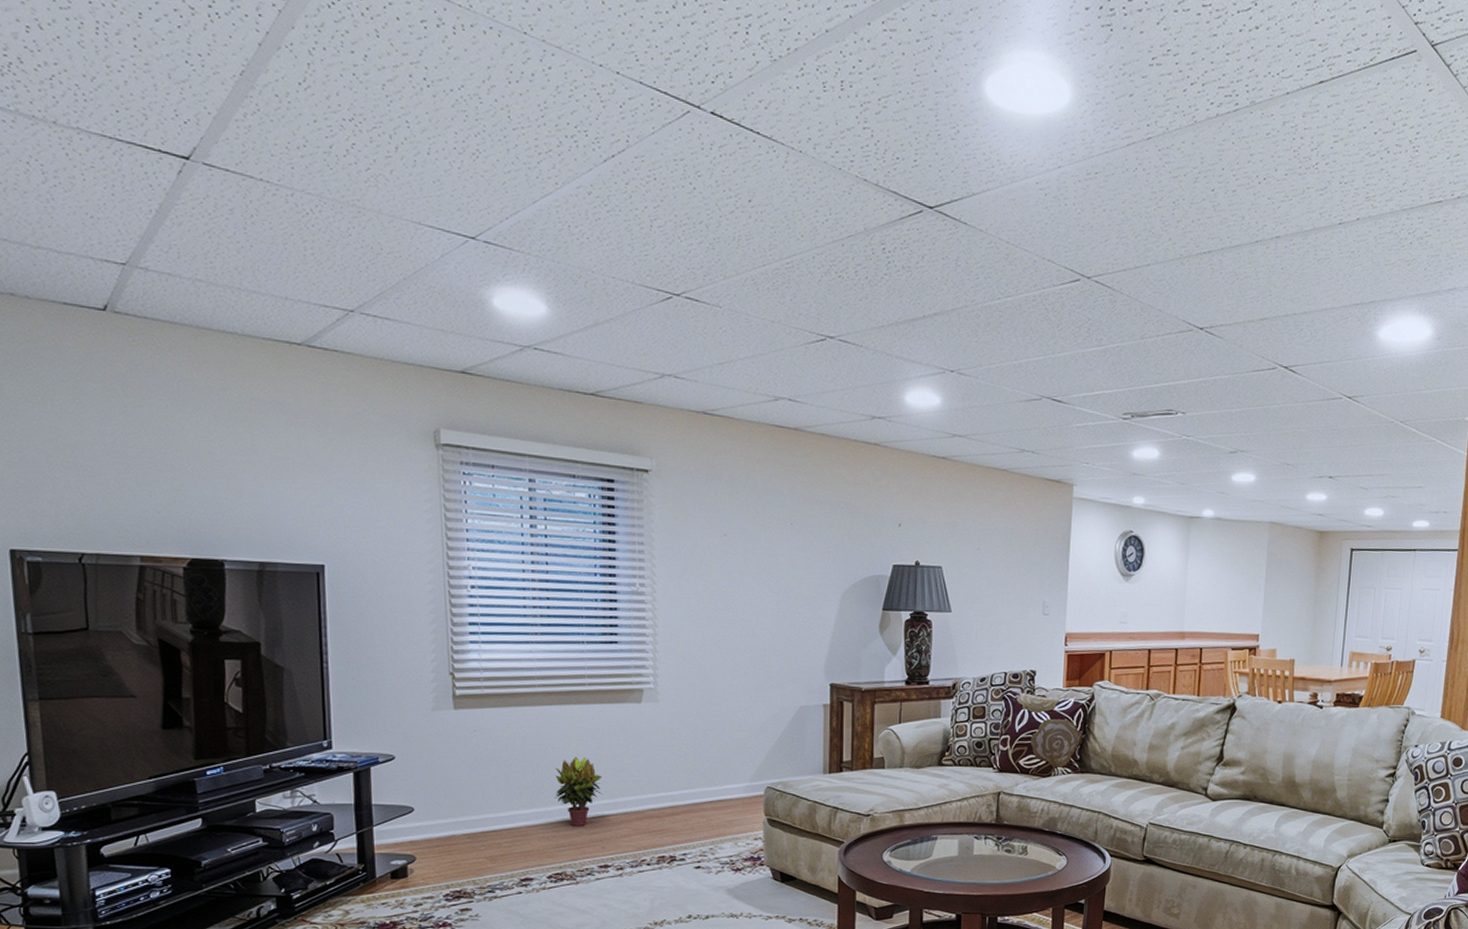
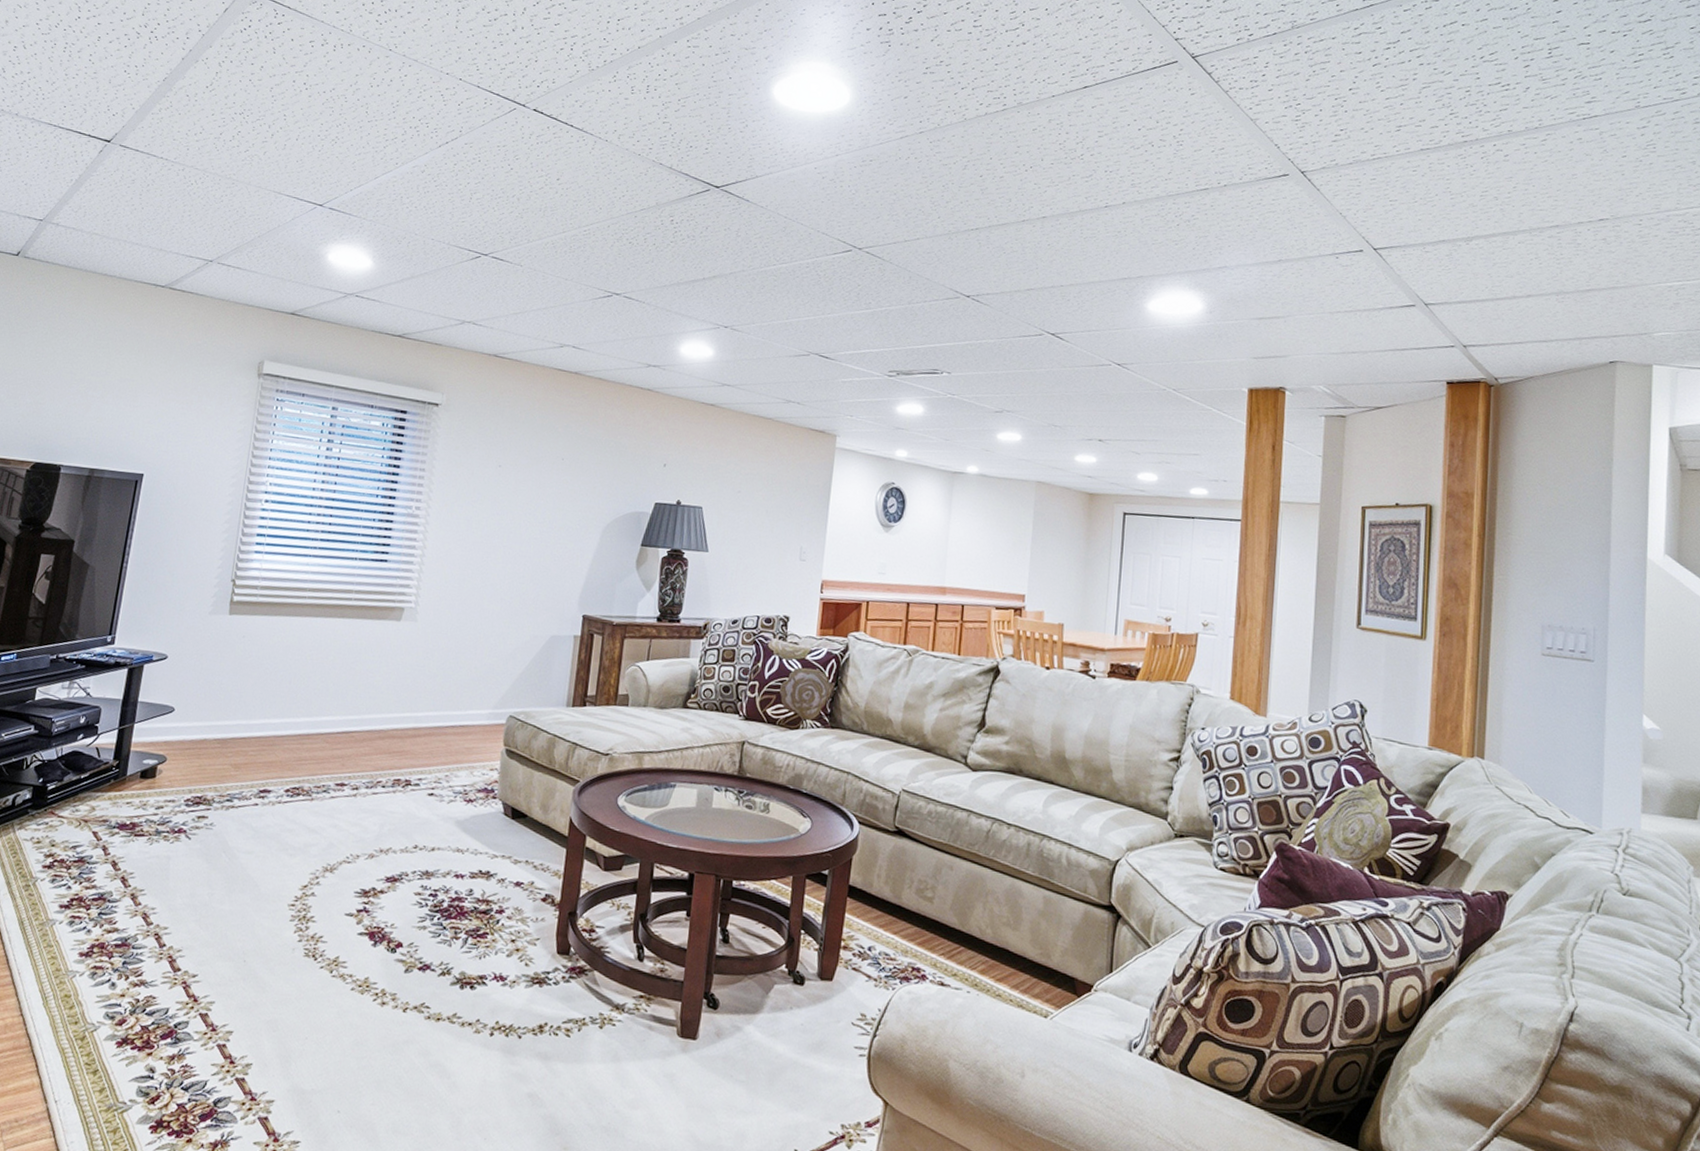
potted plant: present [554,756,603,826] -> none [304,669,354,741]

